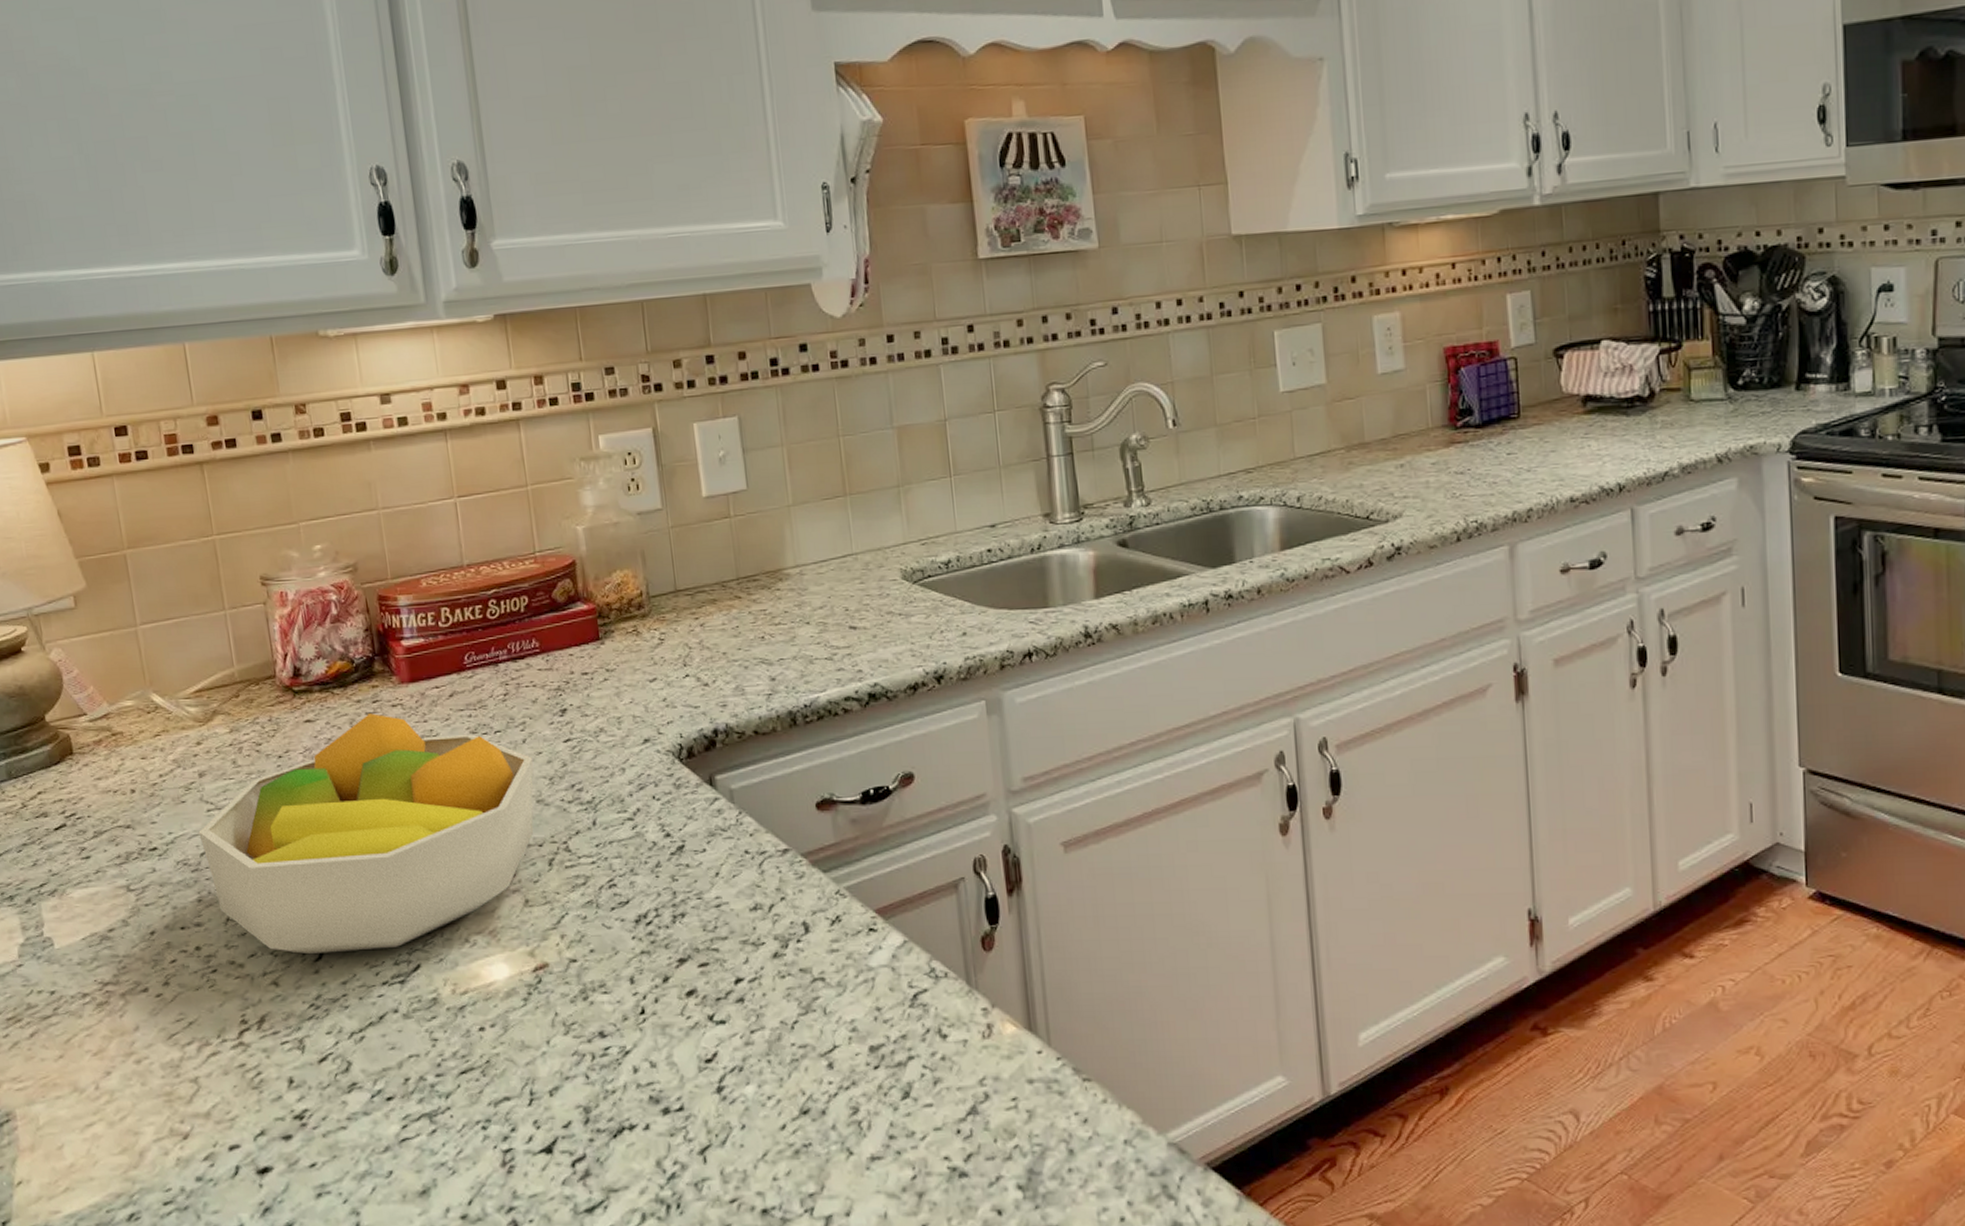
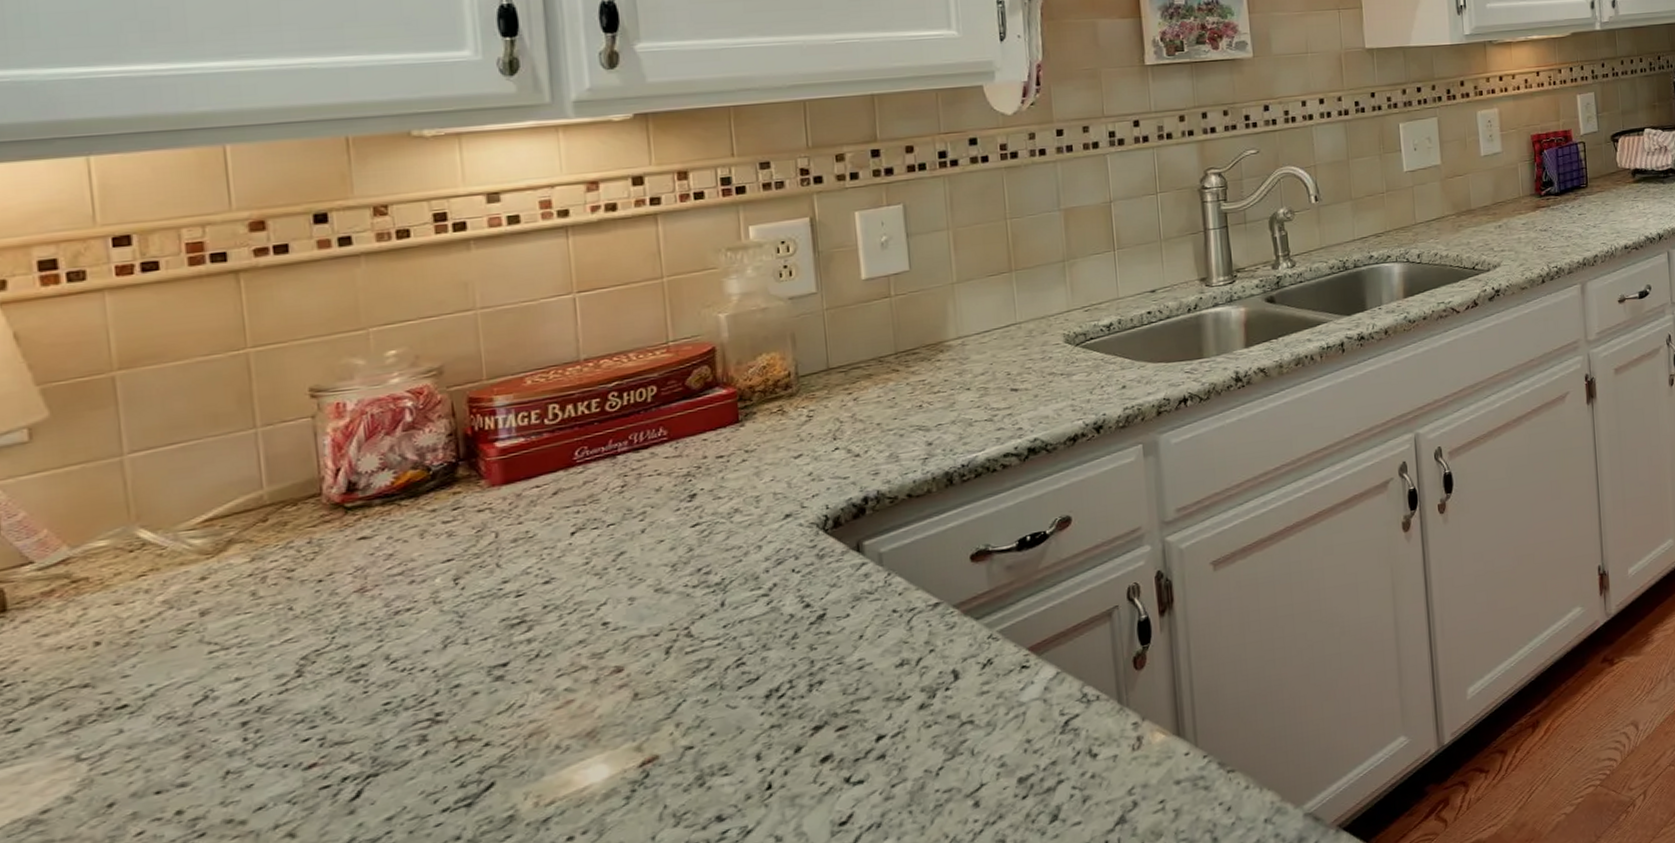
fruit bowl: present [198,713,534,955] -> none [193,521,654,798]

